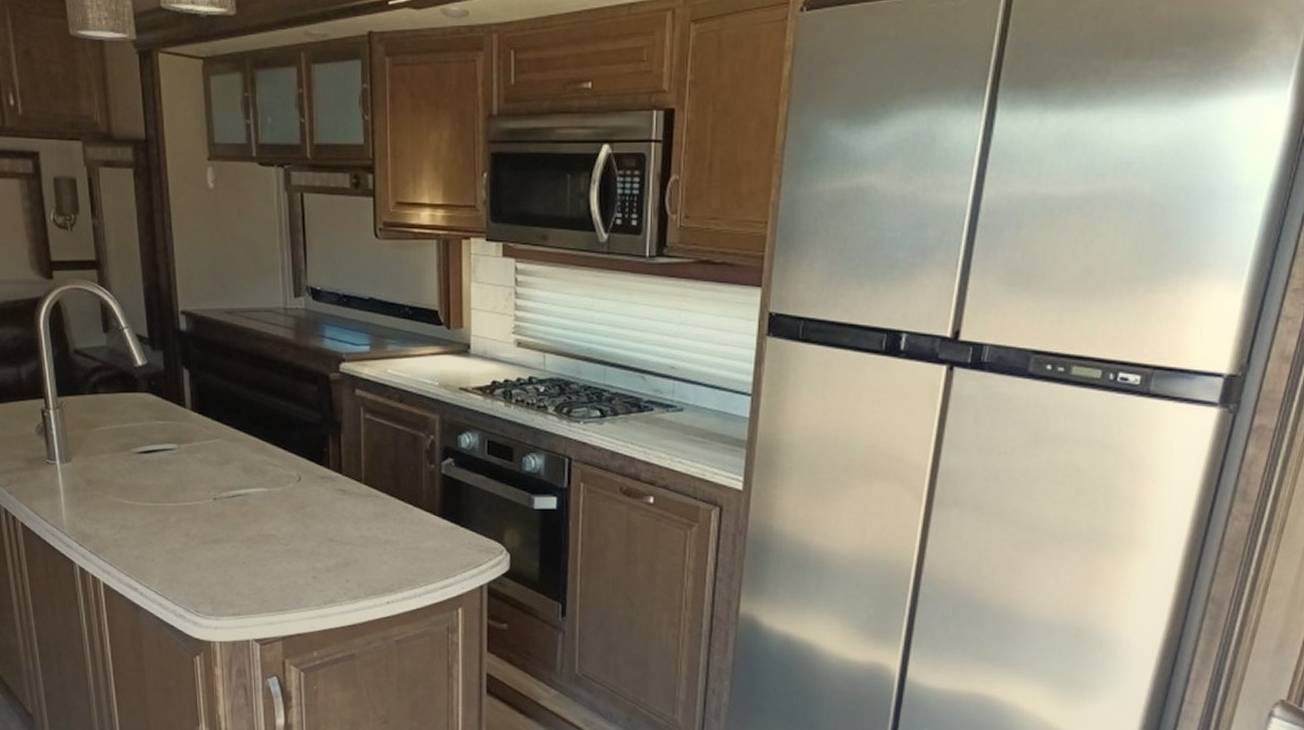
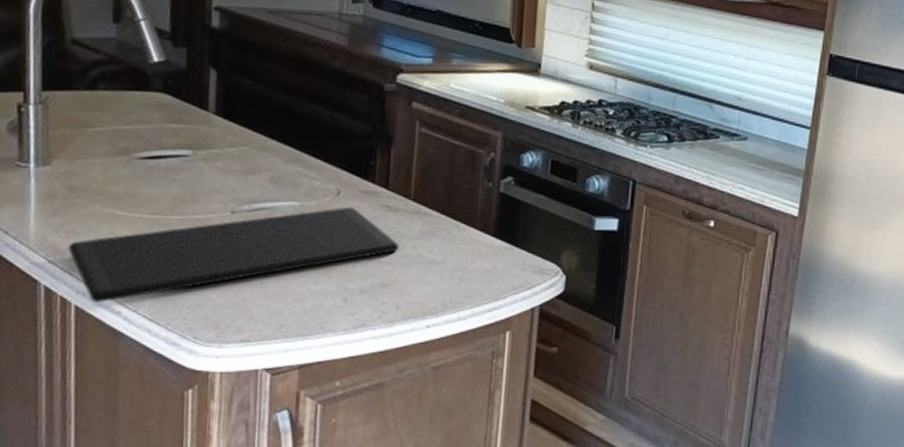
cutting board: none [92,491,357,580] -> present [68,206,400,302]

